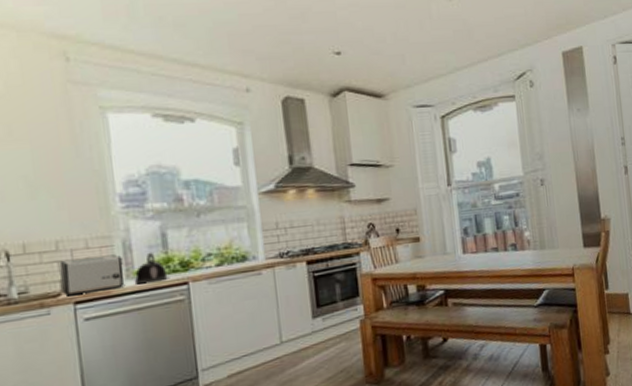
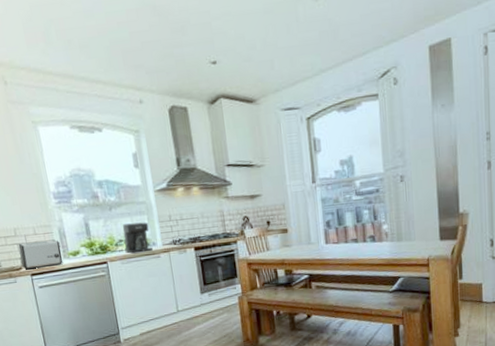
kettle: present [134,252,168,286] -> none [69,238,93,263]
coffee maker: none [212,231,253,272] -> present [122,222,154,255]

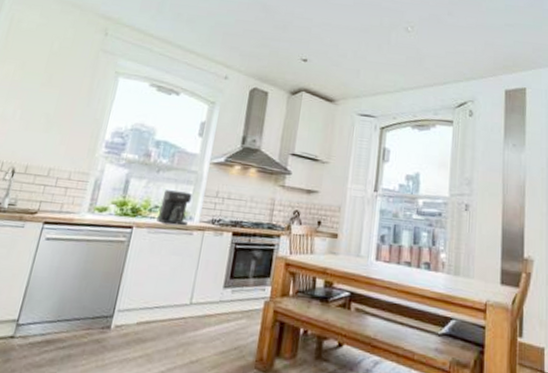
toaster: present [18,239,63,270] -> none [38,185,91,219]

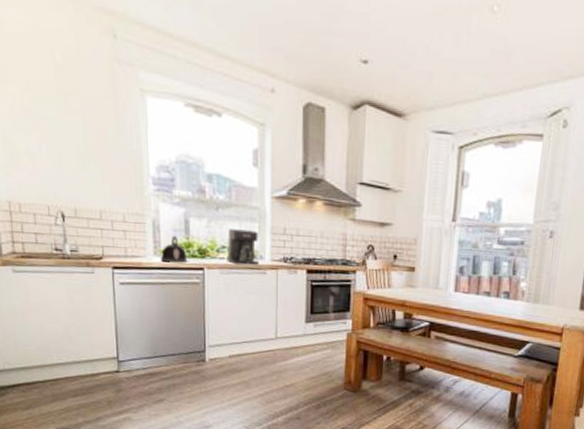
kettle: none [92,193,120,222] -> present [160,235,188,264]

